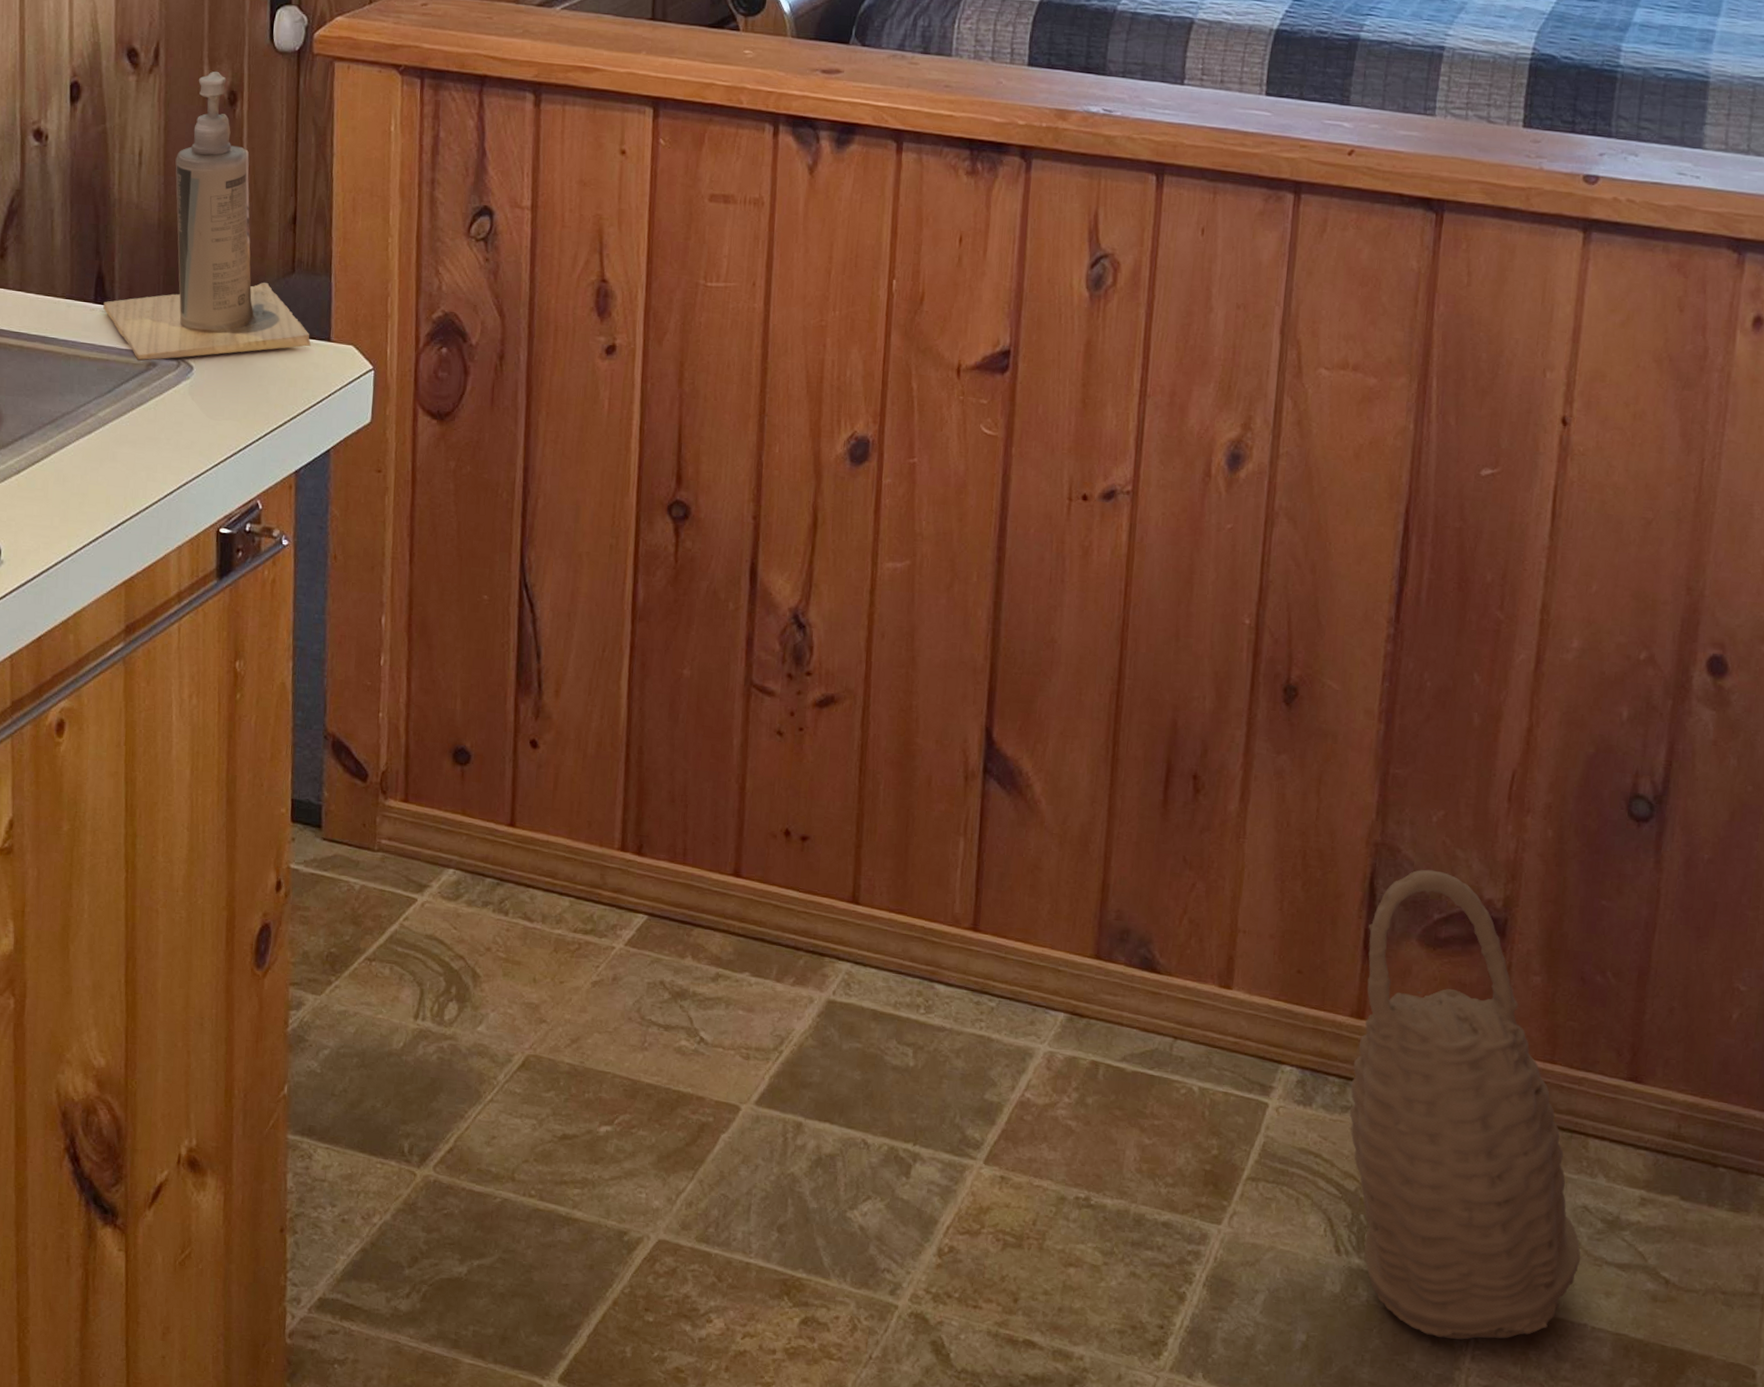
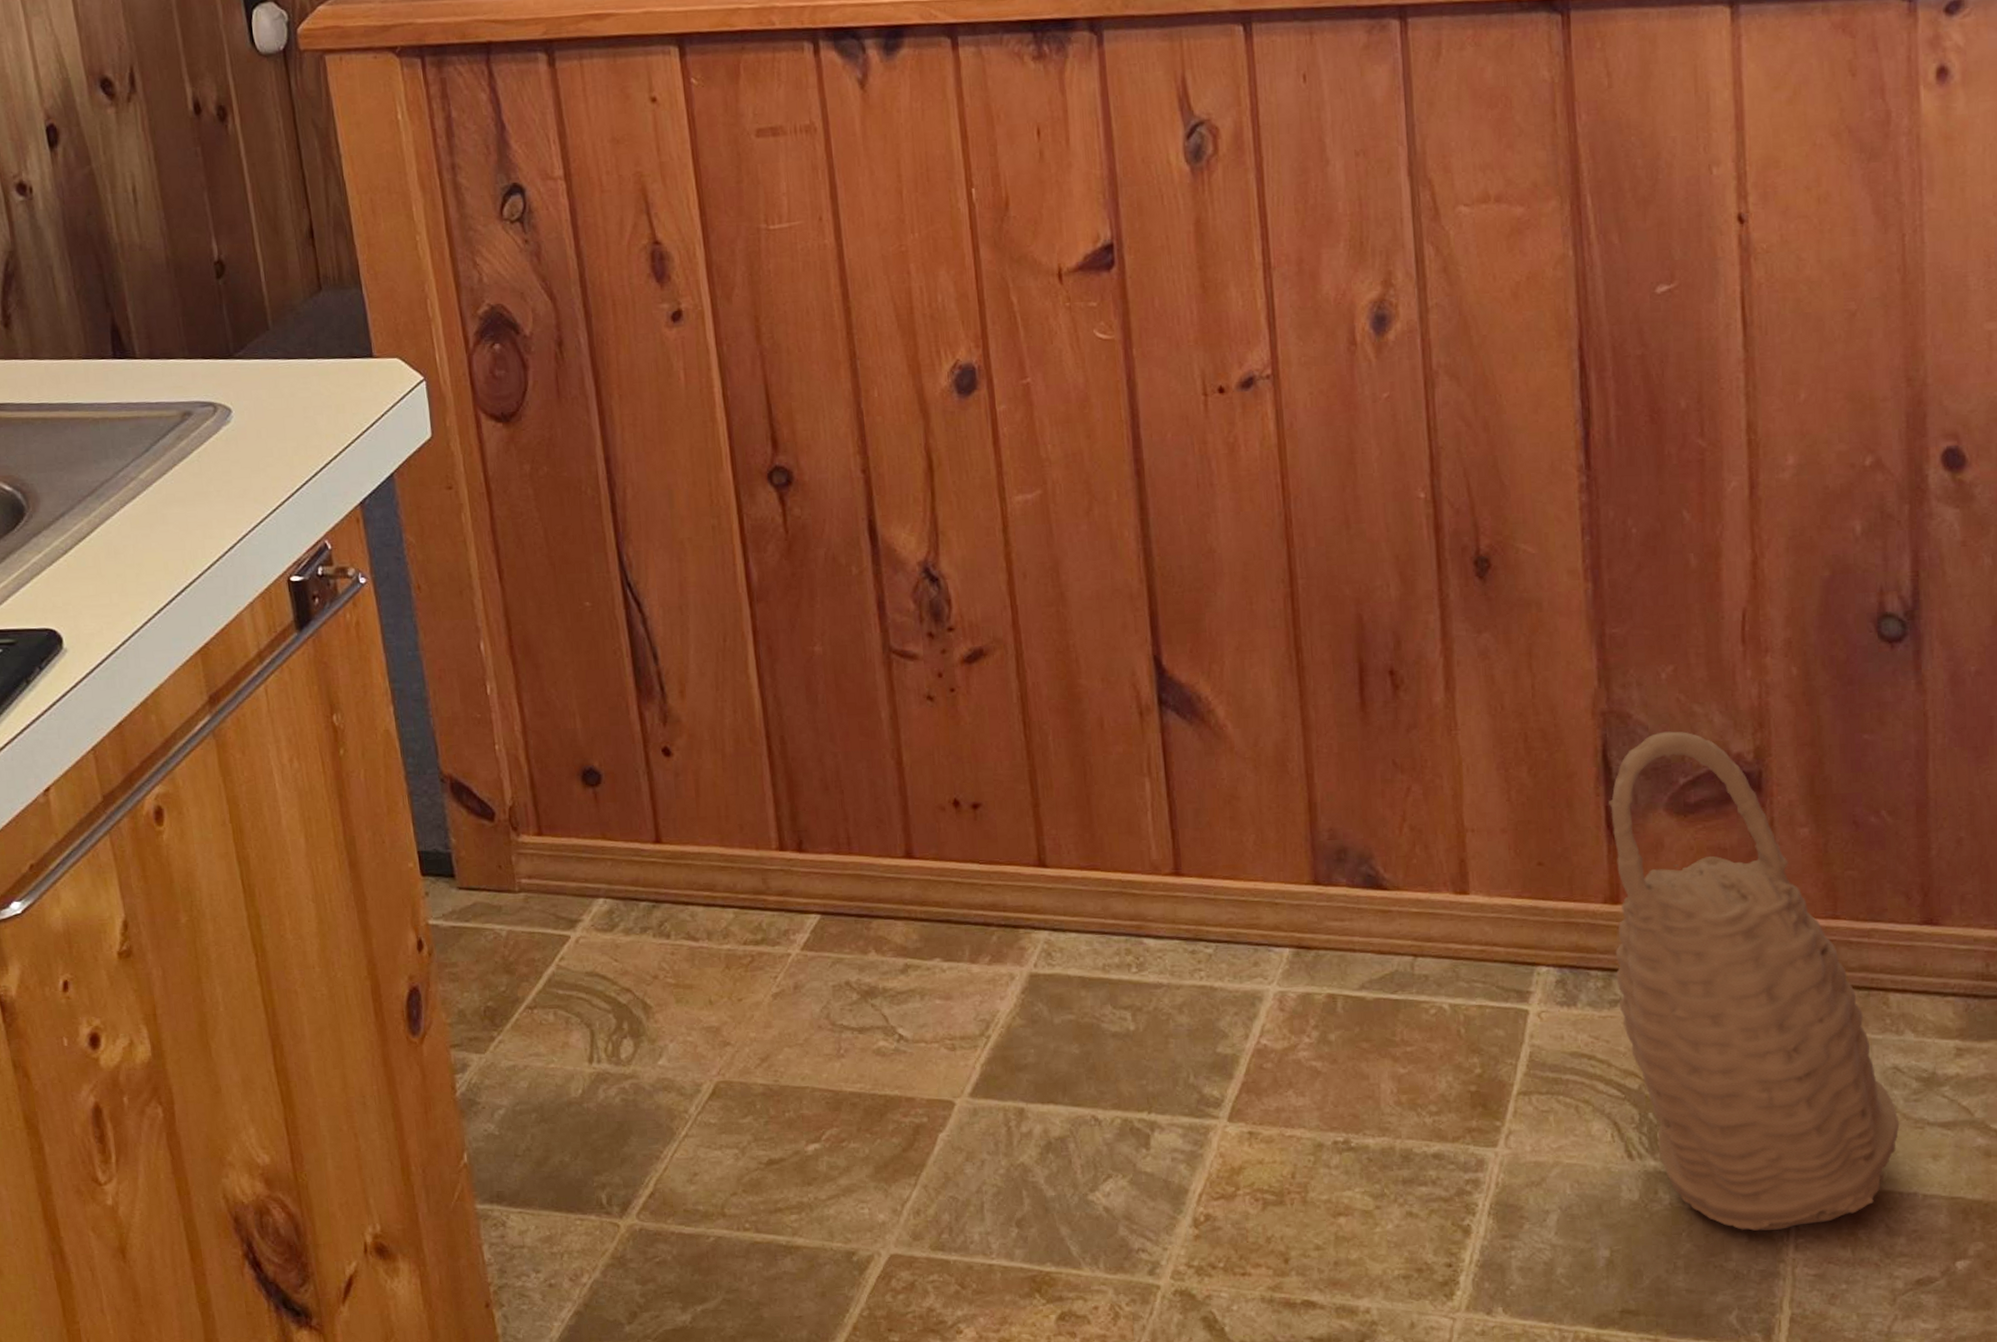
soap dispenser: present [102,71,311,362] -> none [123,87,353,413]

